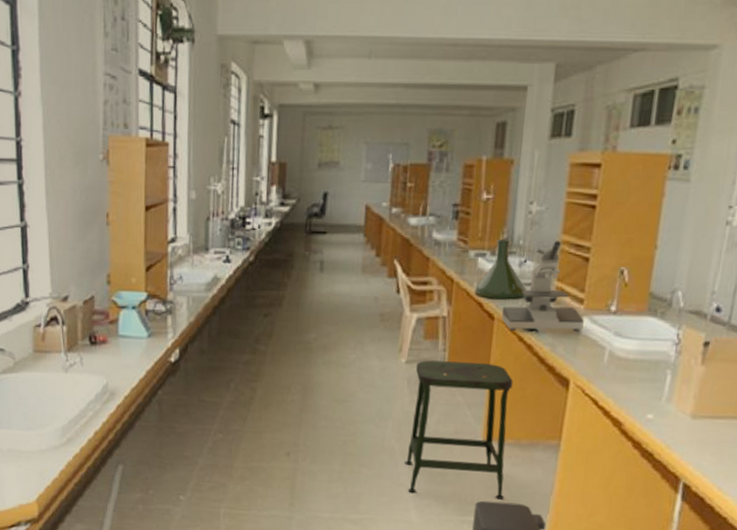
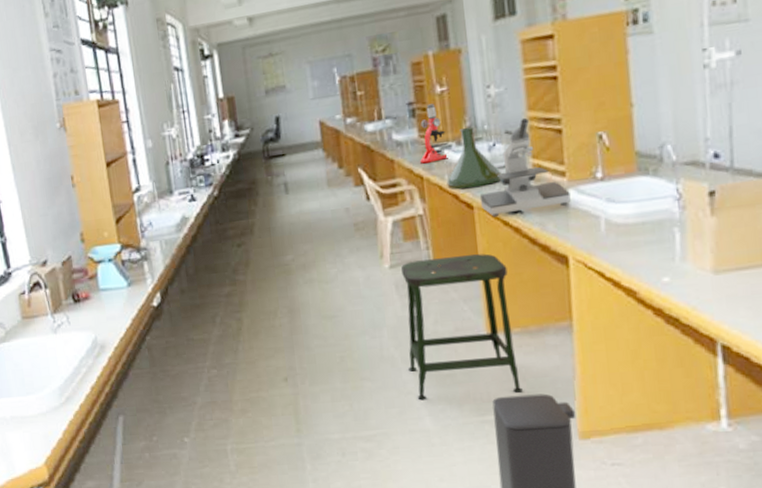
microscope: none [454,209,483,268] -> present [420,103,449,164]

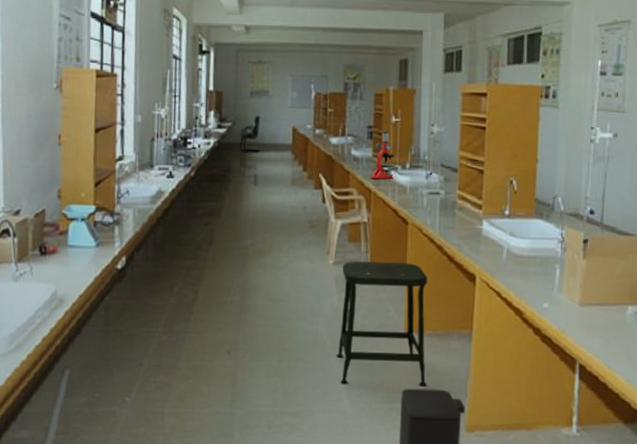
flask: present [446,126,502,190] -> none [389,155,434,207]
microscope: present [479,117,571,218] -> none [414,155,484,234]

